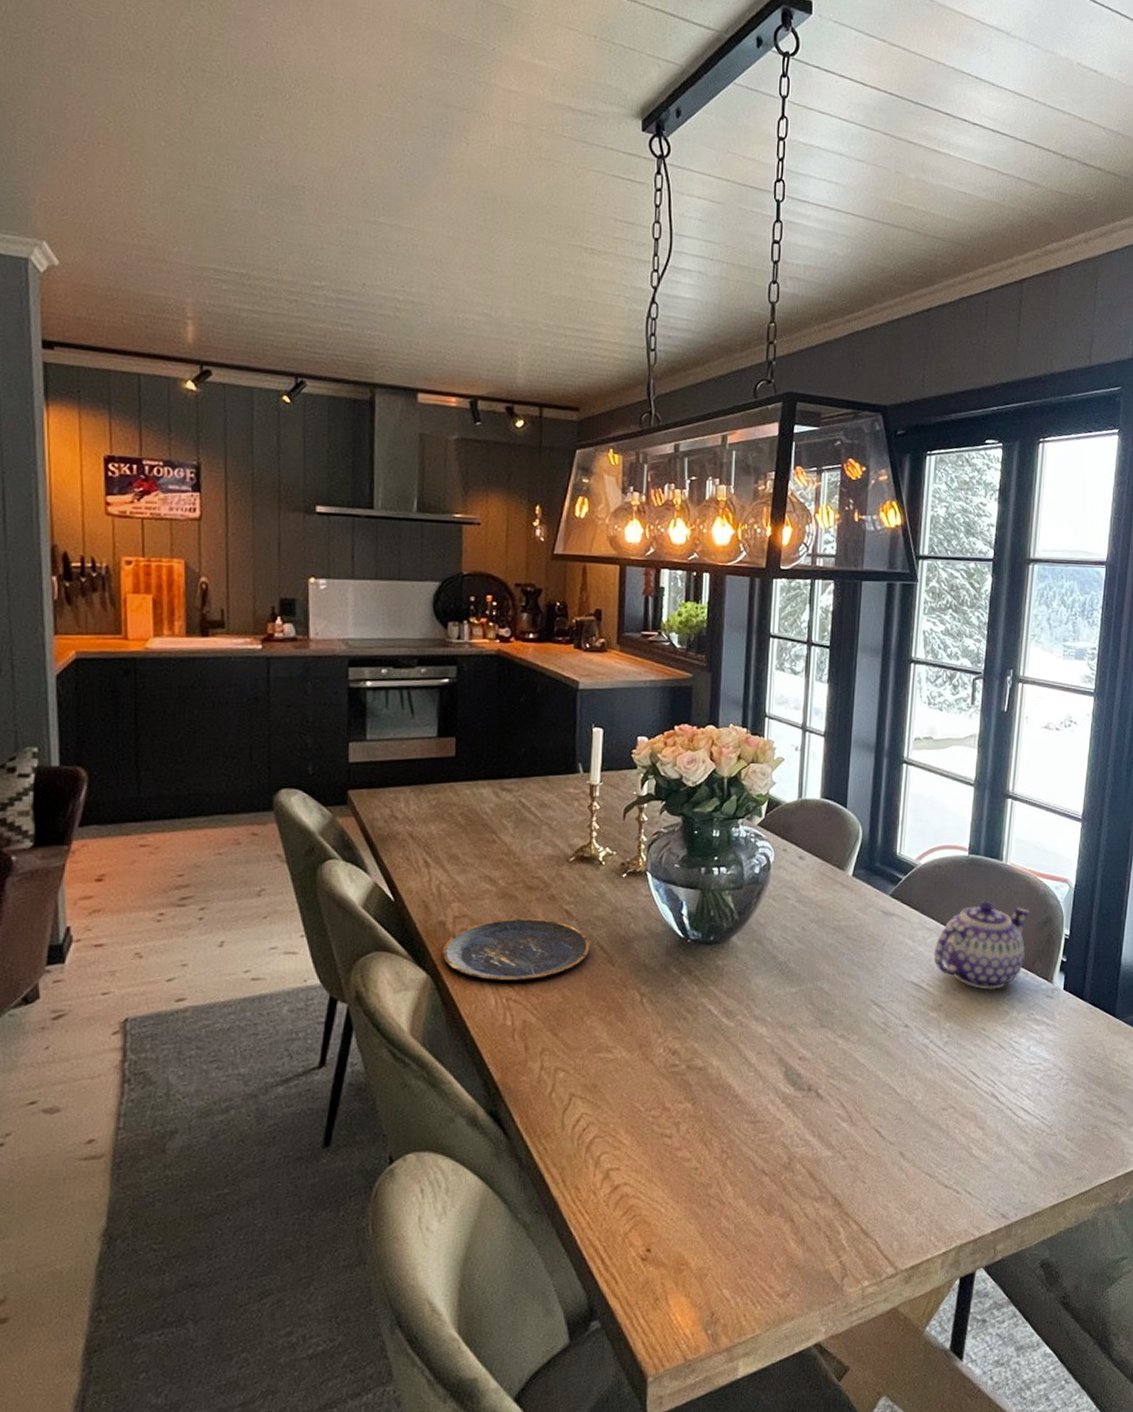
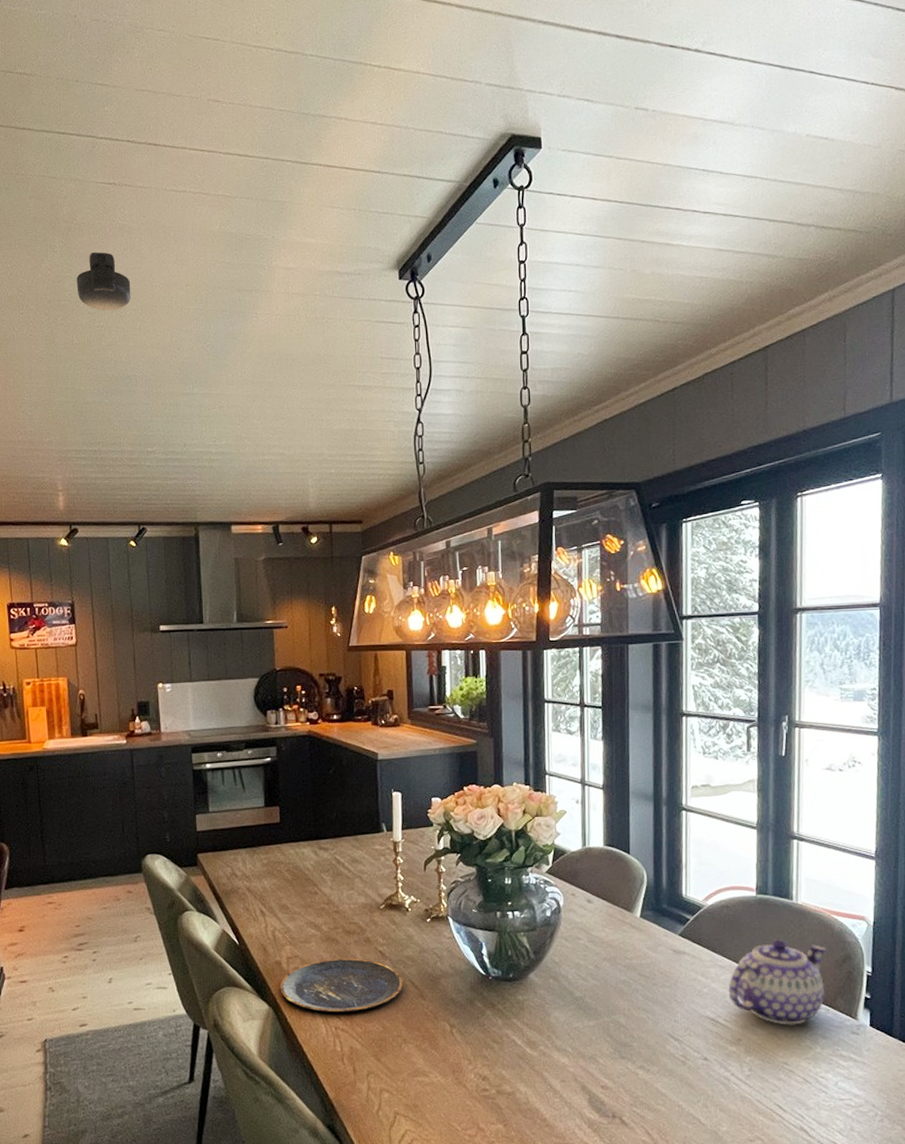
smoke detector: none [229,17,304,99] -> present [76,251,131,311]

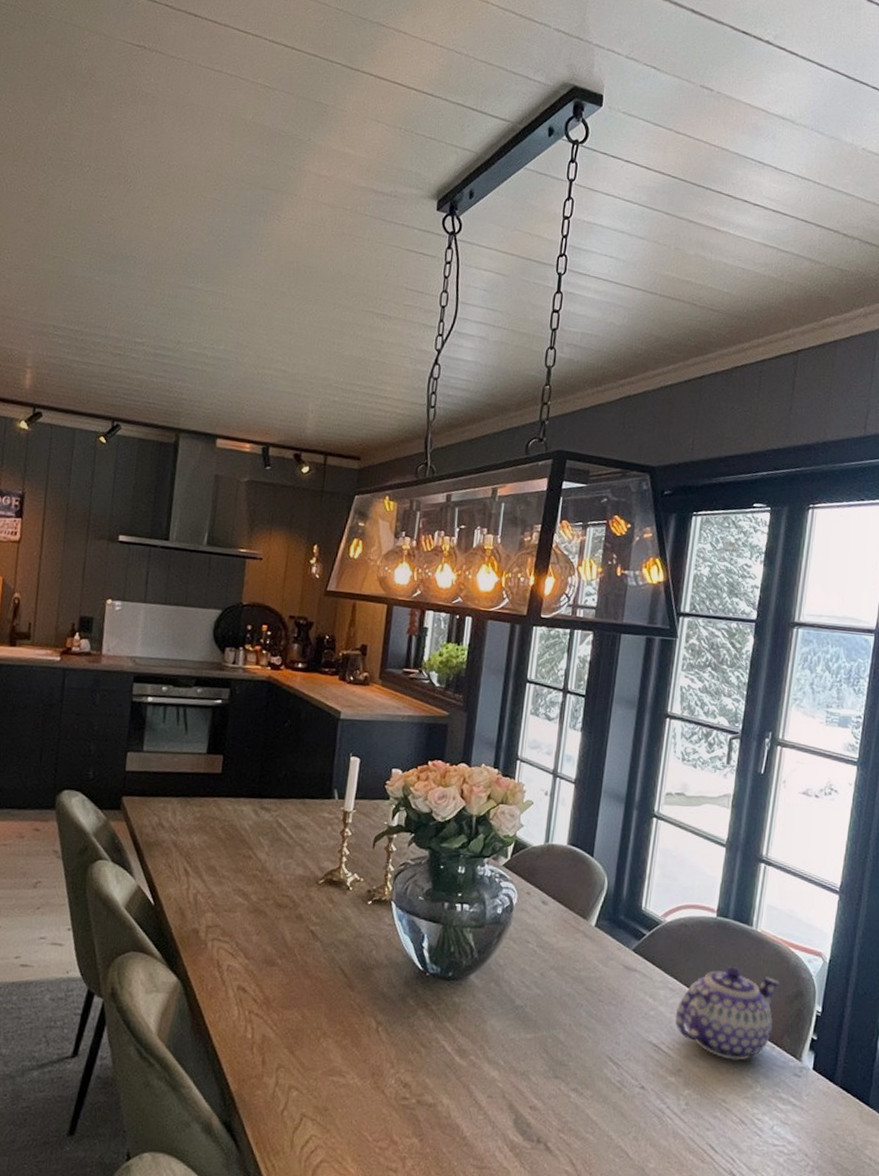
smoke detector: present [76,251,131,311] -> none [83,115,146,183]
plate: present [279,958,403,1013] -> none [193,933,332,996]

